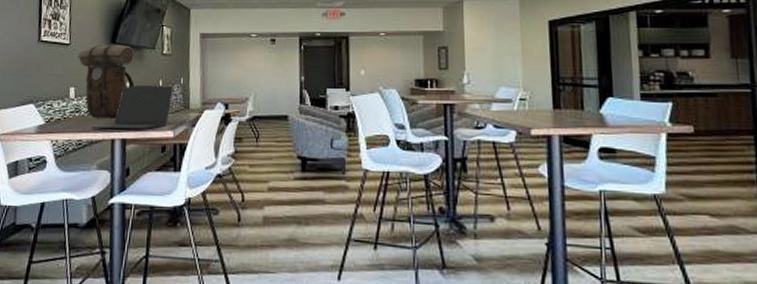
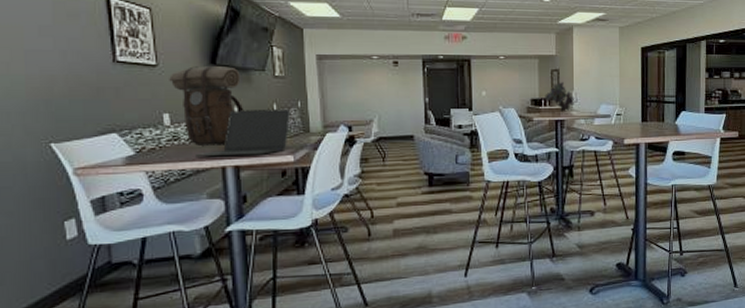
plant: none [431,59,468,95] -> present [545,81,575,112]

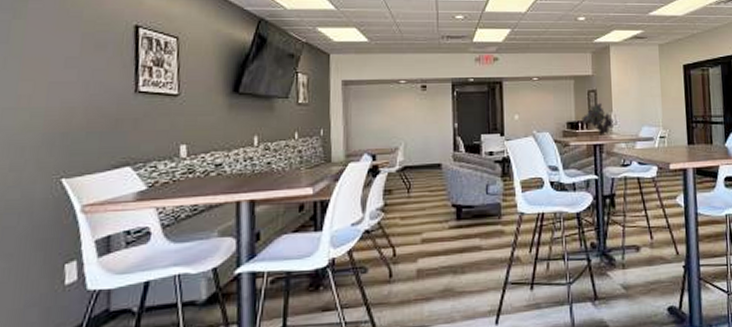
backpack: present [169,65,244,146] -> none [190,93,264,179]
laptop: present [196,108,291,157] -> none [210,137,313,191]

